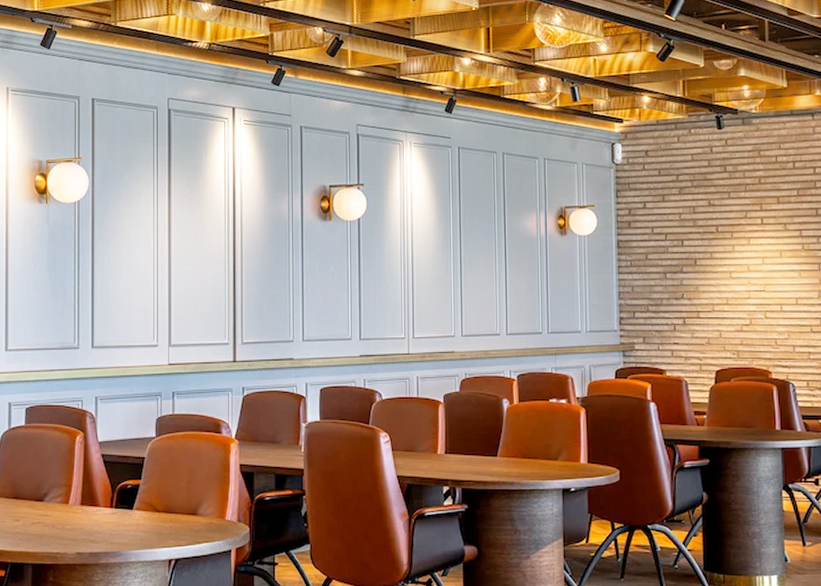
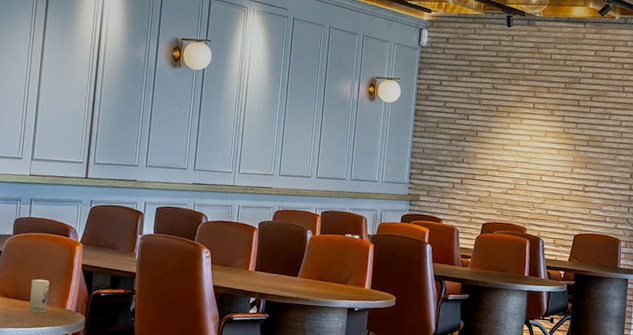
candle: none [183,487,204,527] -> present [29,279,50,314]

